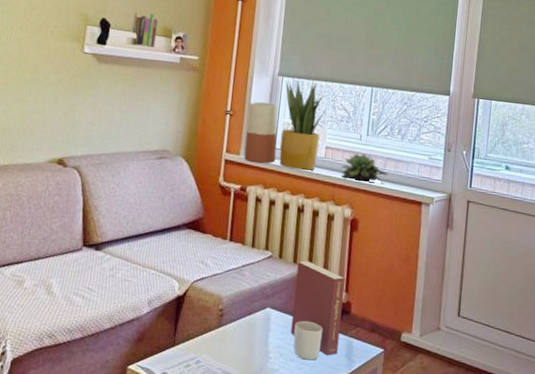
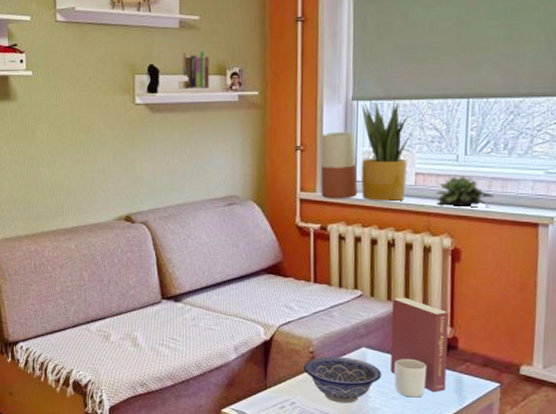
decorative bowl: none [211,315,283,364] -> present [303,356,382,404]

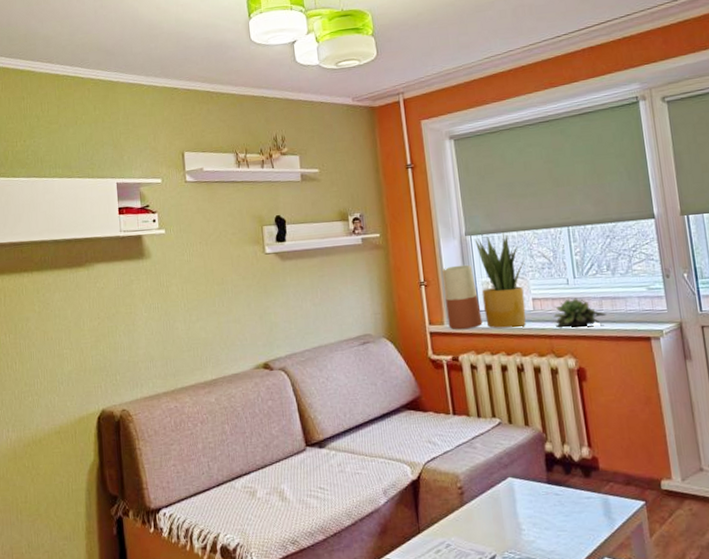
books: present [178,51,210,89] -> none [303,200,335,237]
decorative bowl: present [303,356,382,404] -> none [454,489,532,540]
book: present [390,297,449,393] -> none [530,421,595,518]
mug: present [394,358,427,398] -> none [541,484,576,526]

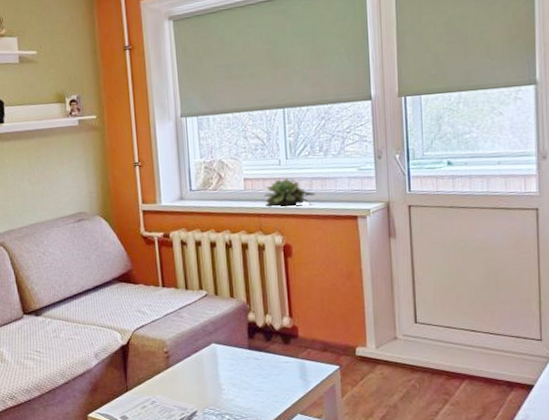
vase: present [441,264,483,330] -> none [156,145,194,209]
planter: present [474,231,527,329] -> none [189,113,241,208]

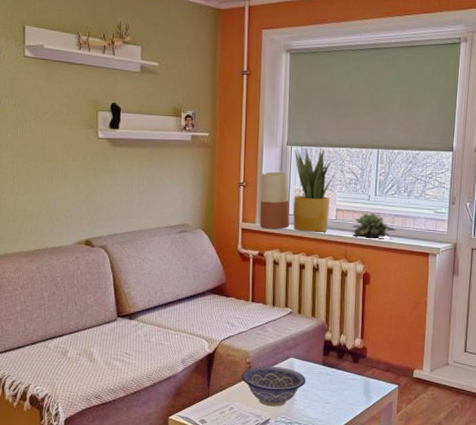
vase: none [156,145,194,209] -> present [259,171,290,230]
decorative bowl: none [160,354,233,398] -> present [241,366,306,407]
planter: none [189,113,241,208] -> present [293,146,338,233]

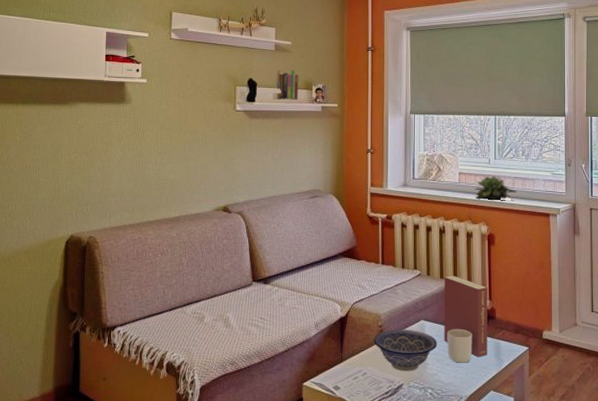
books: none [138,94,167,128] -> present [272,69,299,100]
vase: present [259,171,290,230] -> none [386,138,416,193]
planter: present [293,146,338,233] -> none [417,114,459,196]
book: none [313,314,360,395] -> present [444,275,488,358]
mug: none [315,366,342,400] -> present [447,328,473,363]

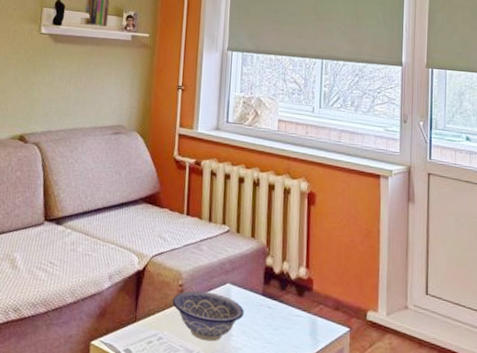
book: present [444,275,488,358] -> none [252,235,305,335]
mug: present [447,328,473,363] -> none [255,297,285,339]
succulent plant: present [474,175,517,201] -> none [295,126,344,156]

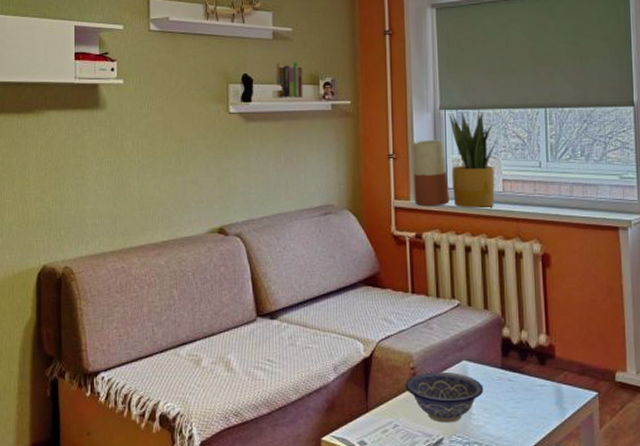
vase: none [197,76,229,138] -> present [412,139,450,207]
planter: none [232,53,280,145] -> present [448,108,501,209]

